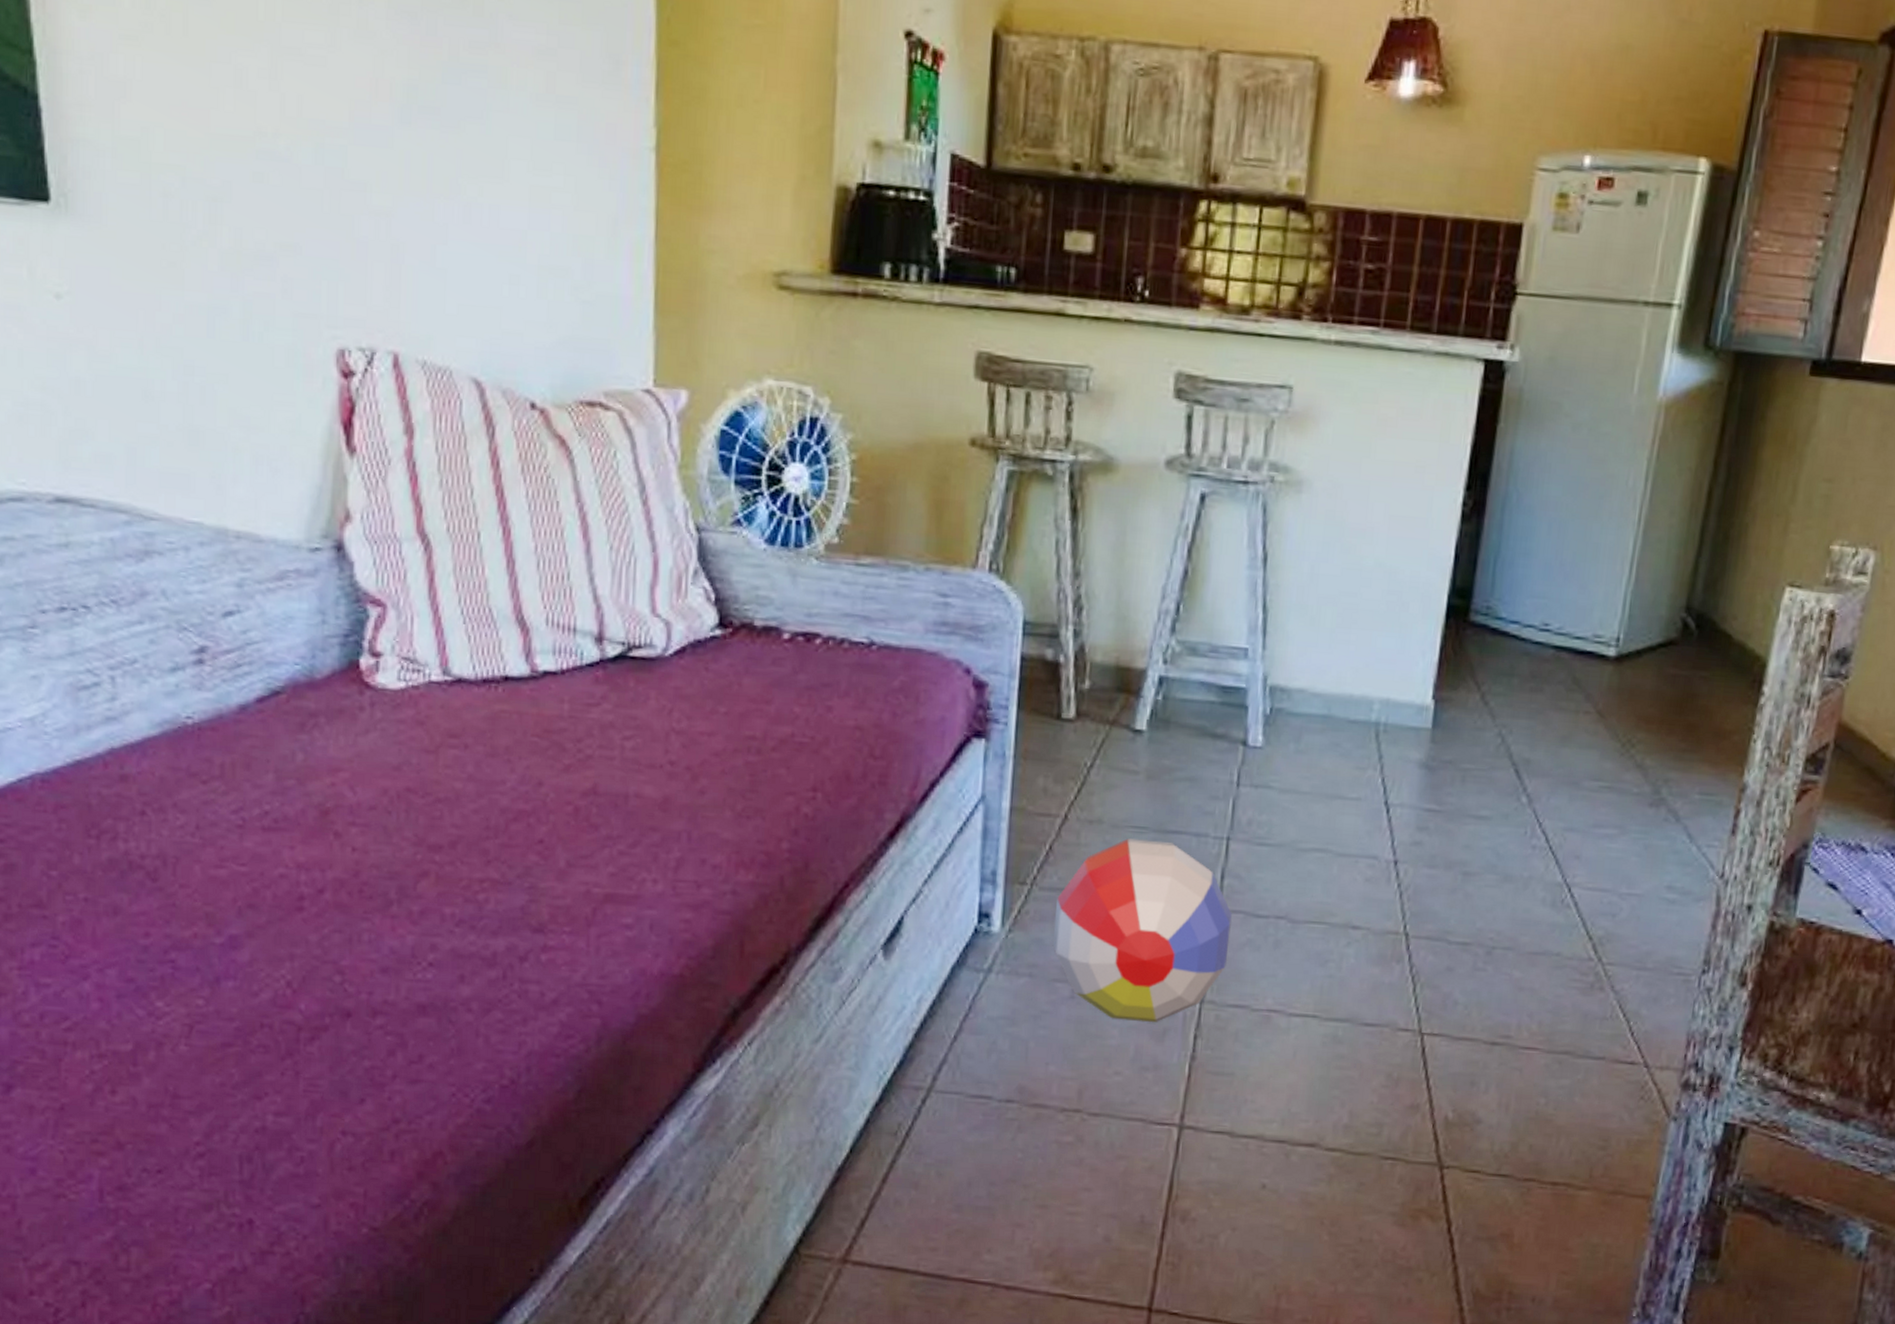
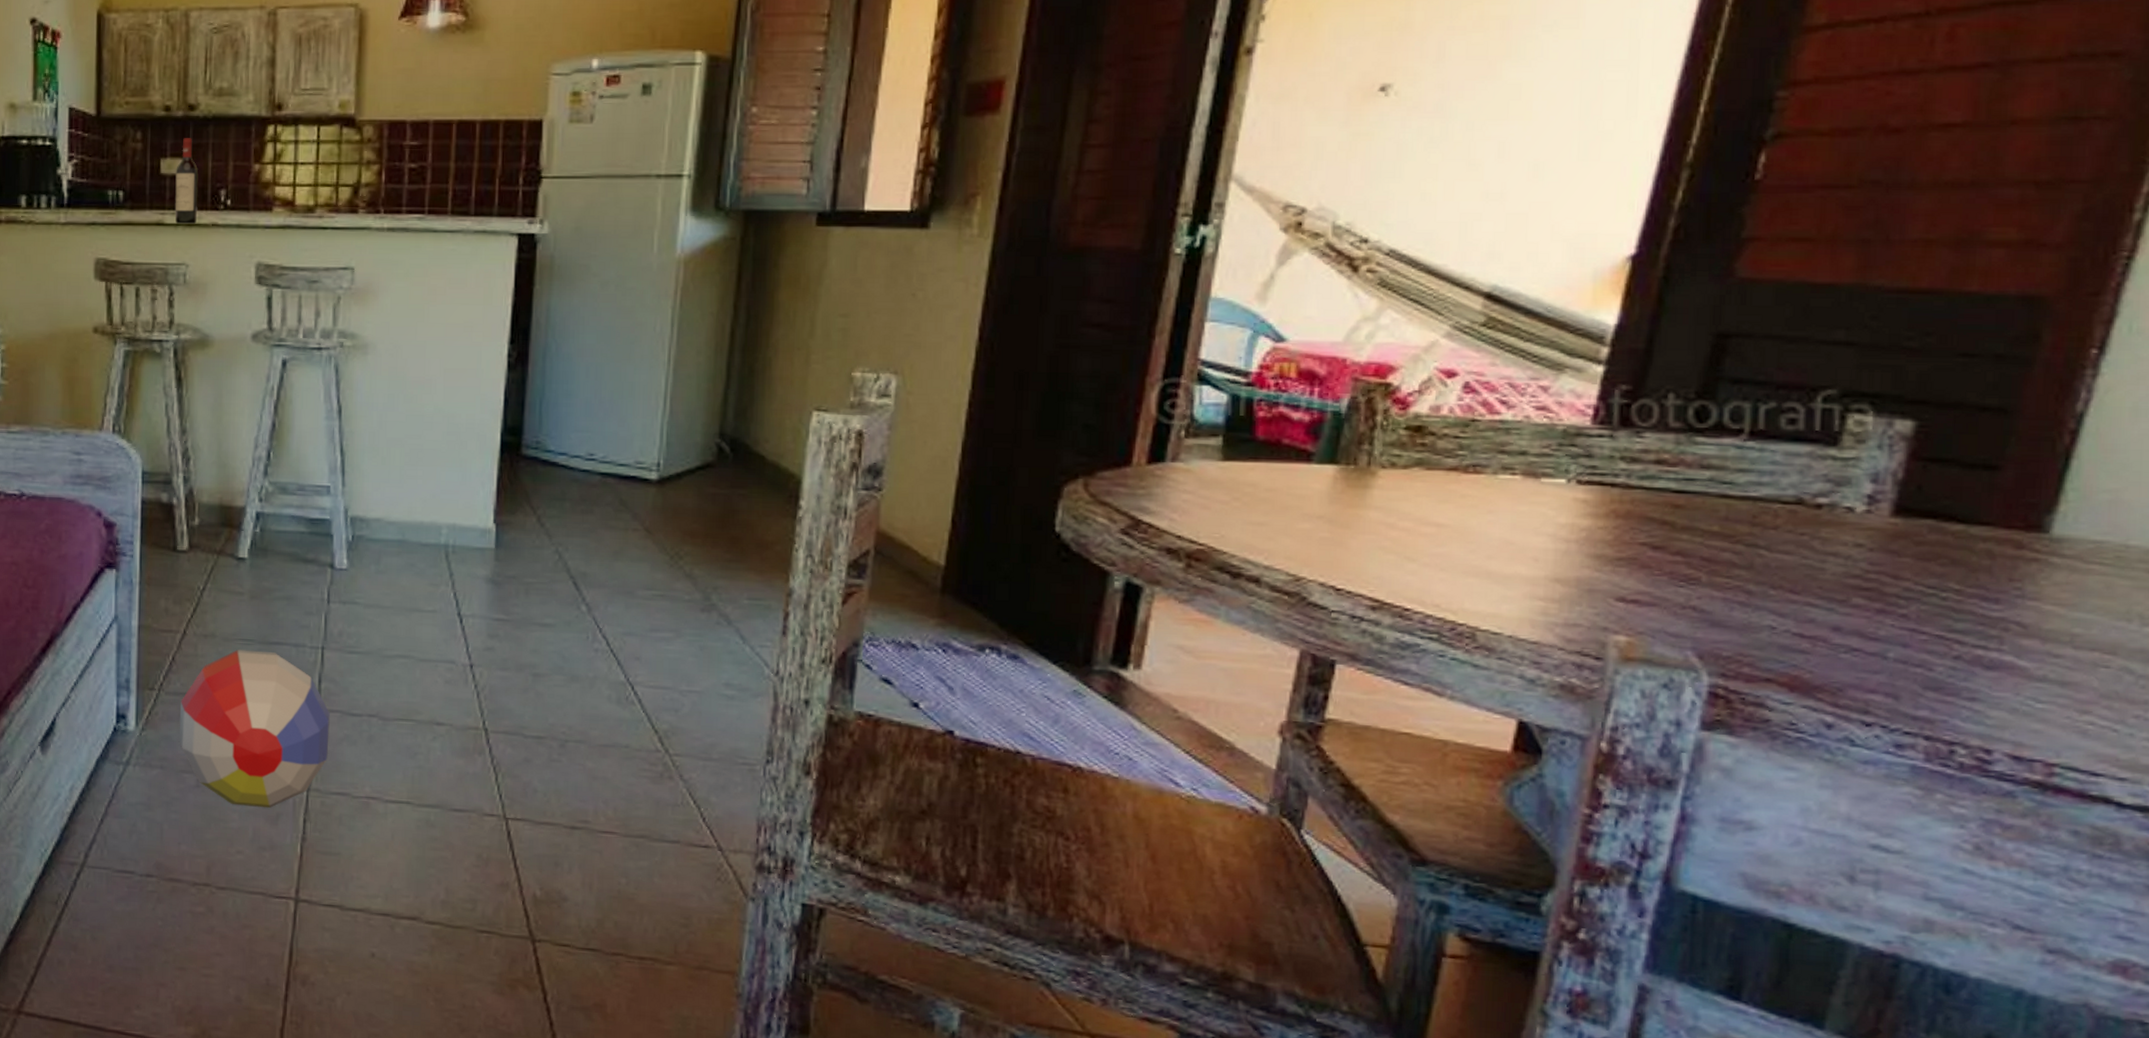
wine bottle: none [1079,207,1111,318] -> present [174,138,198,225]

